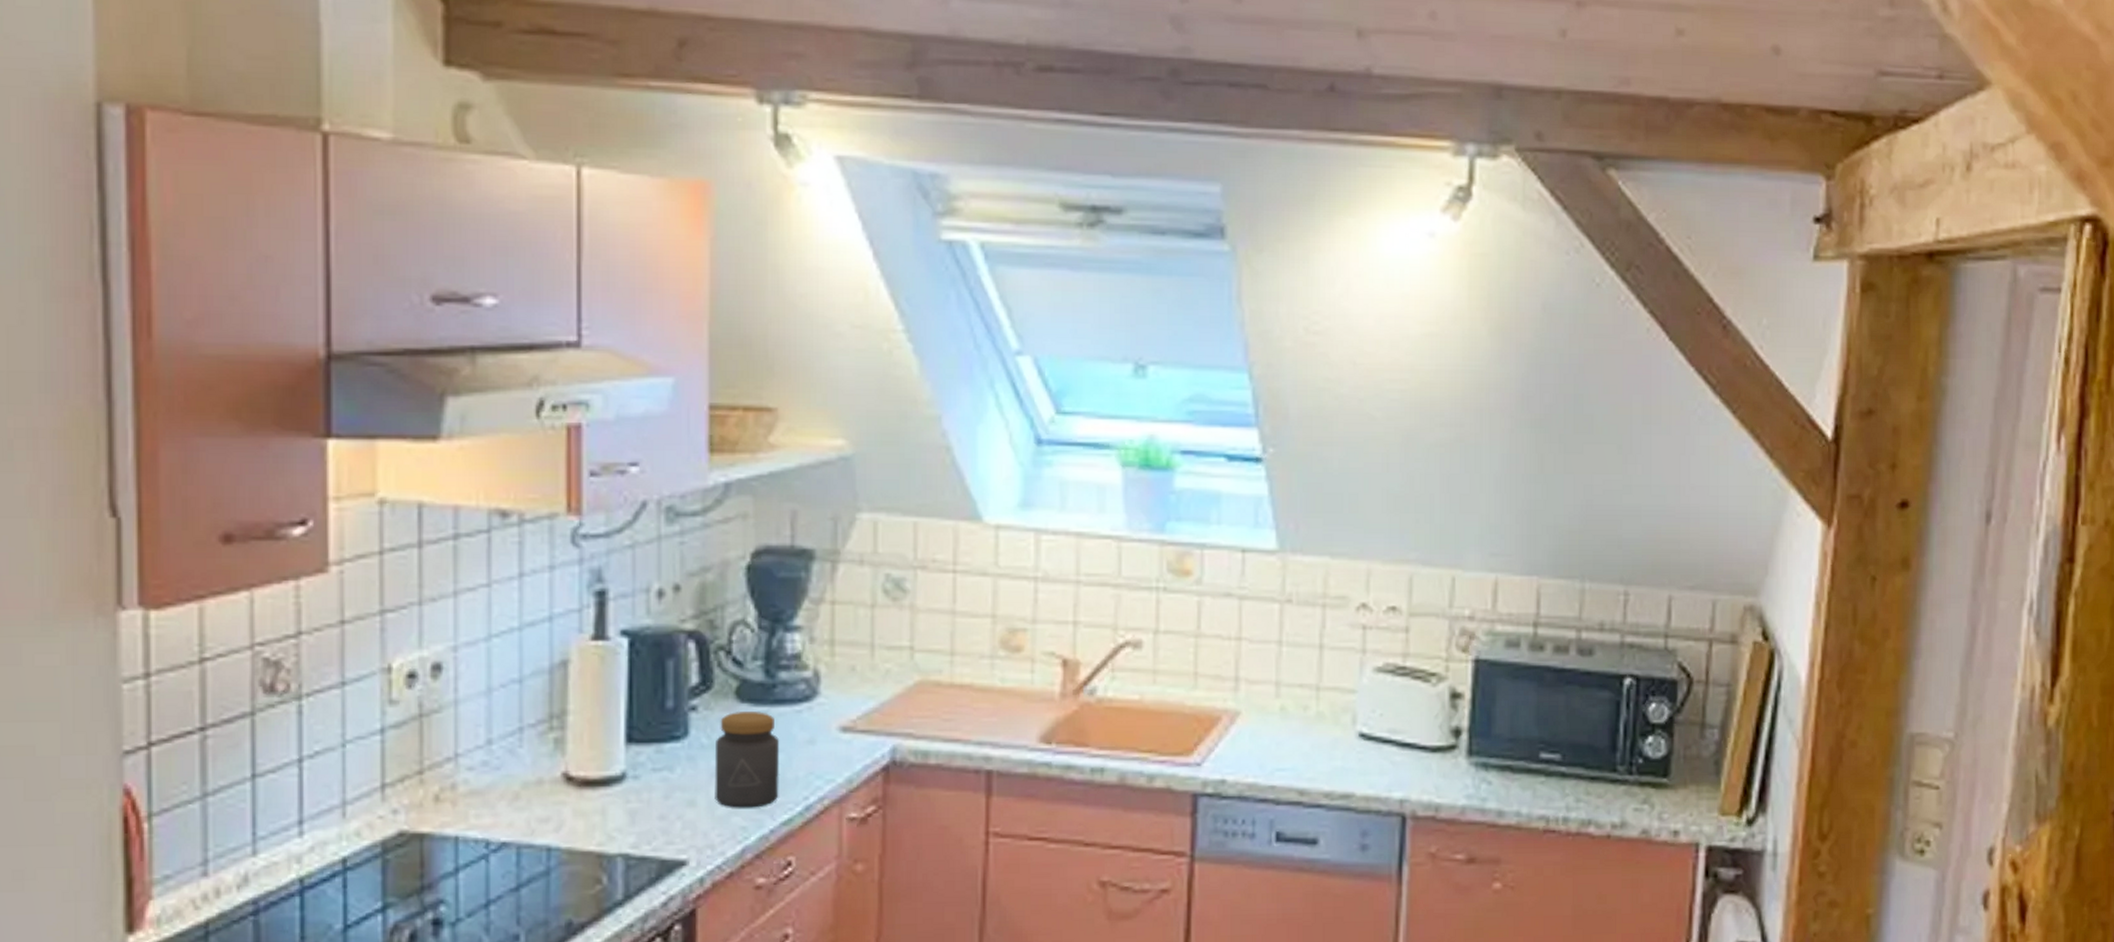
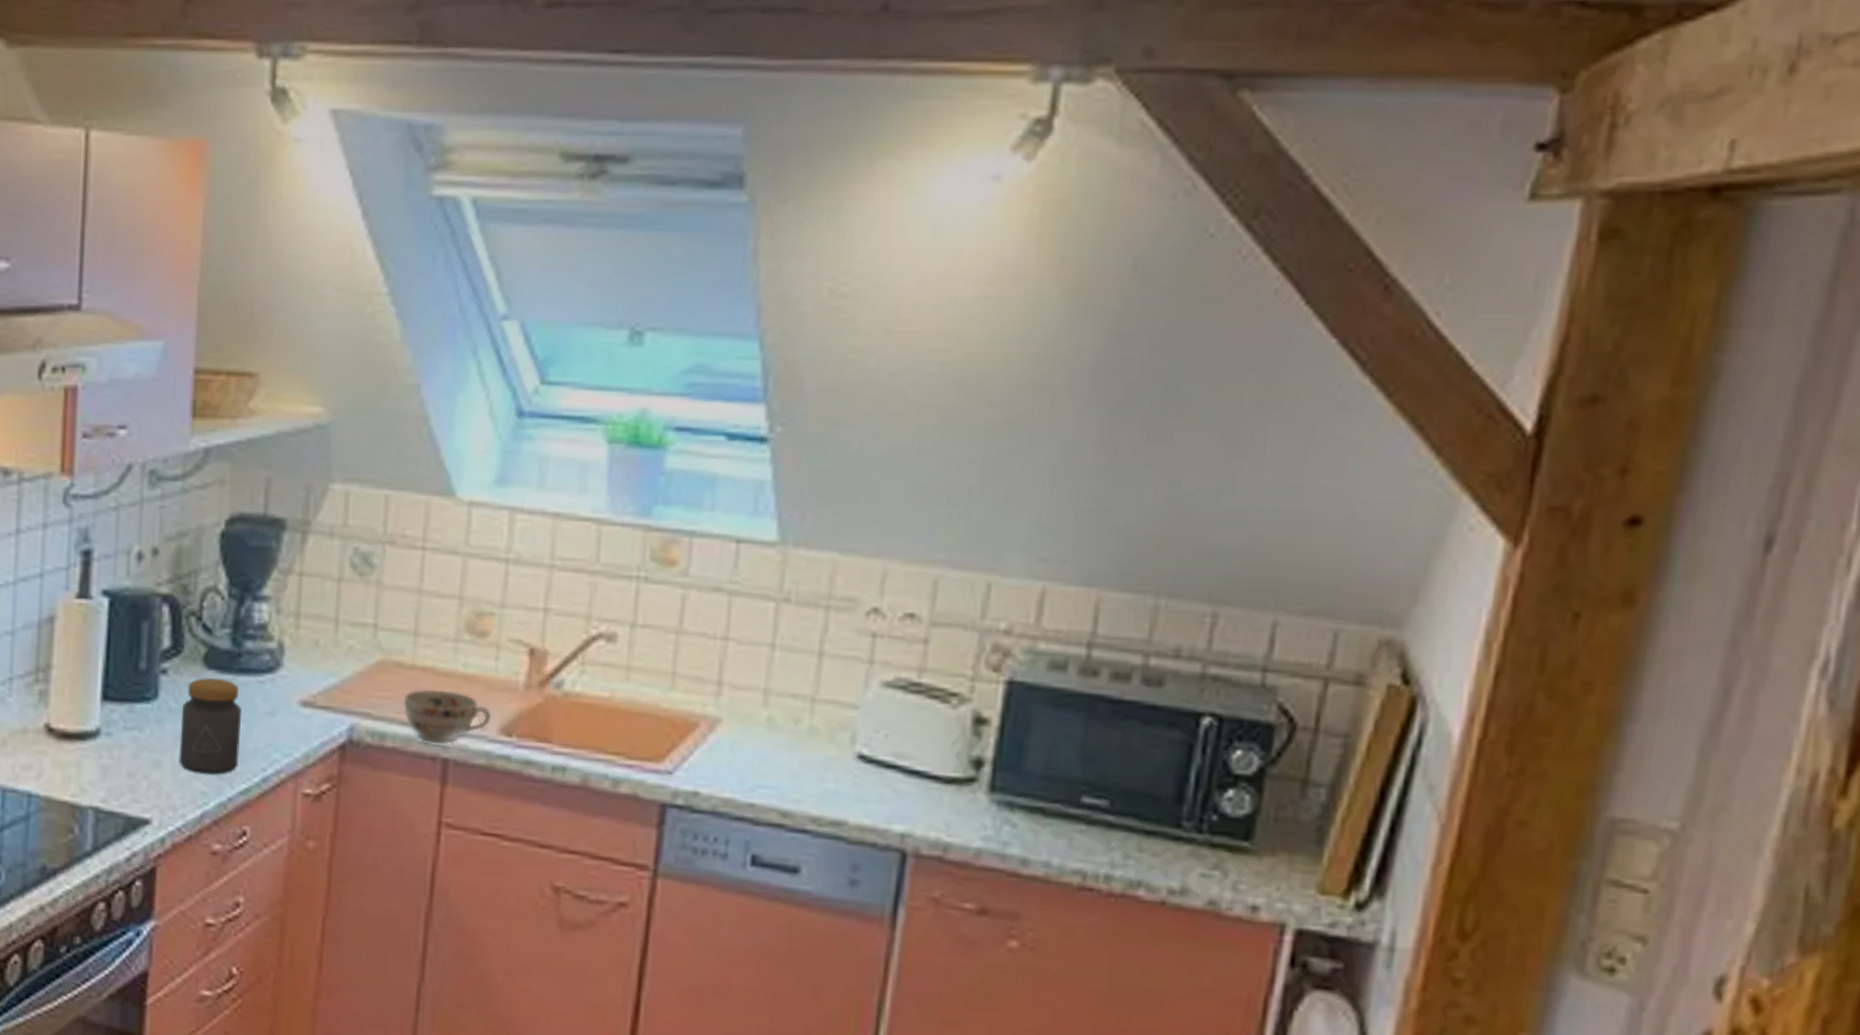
teacup: none [945,705,1030,758] -> present [404,689,491,745]

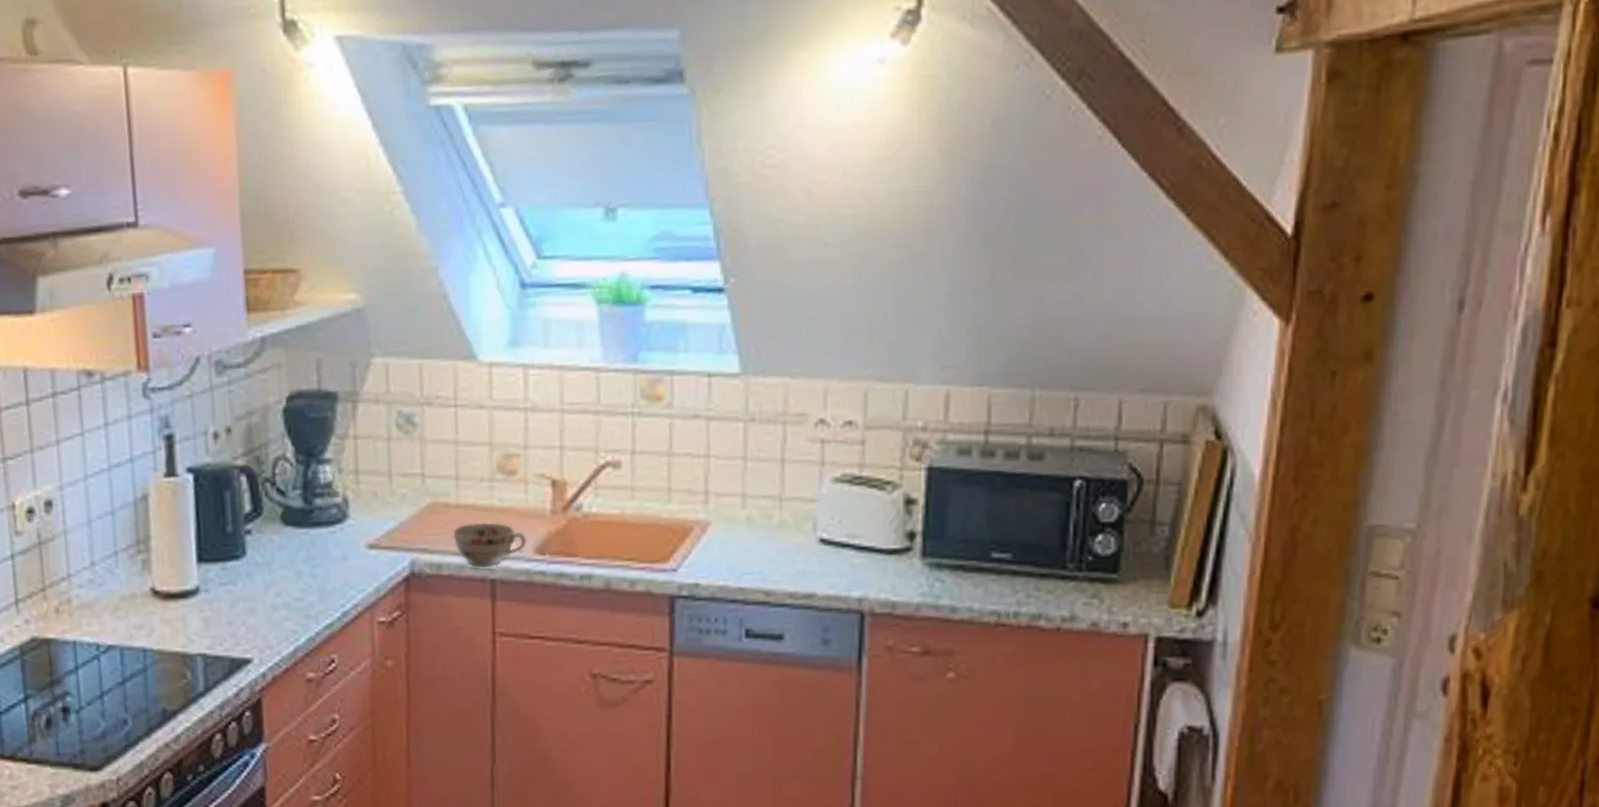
jar: present [179,678,241,774] -> none [267,533,321,615]

